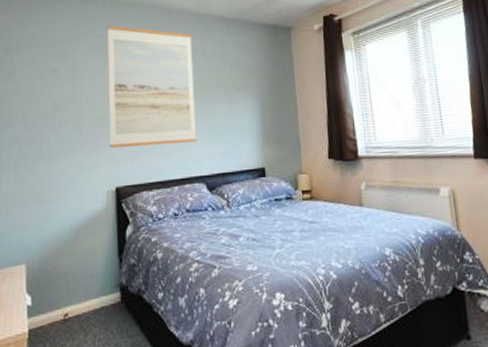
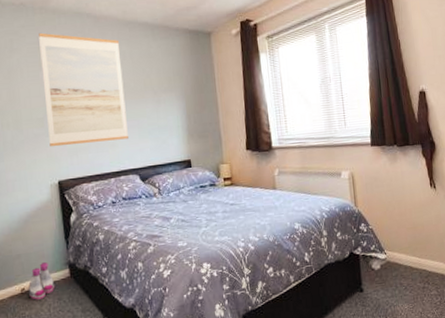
boots: none [73,283,103,329] -> present [28,262,56,300]

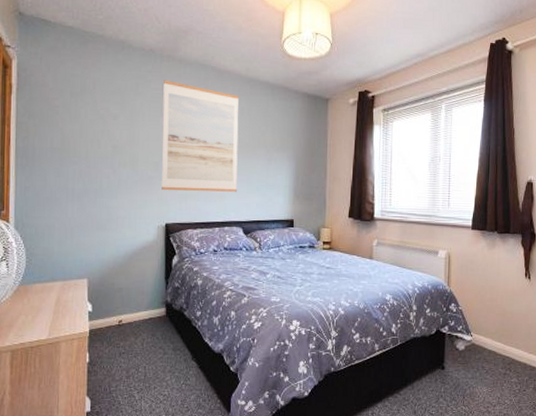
boots: present [28,262,56,300] -> none [126,299,151,333]

